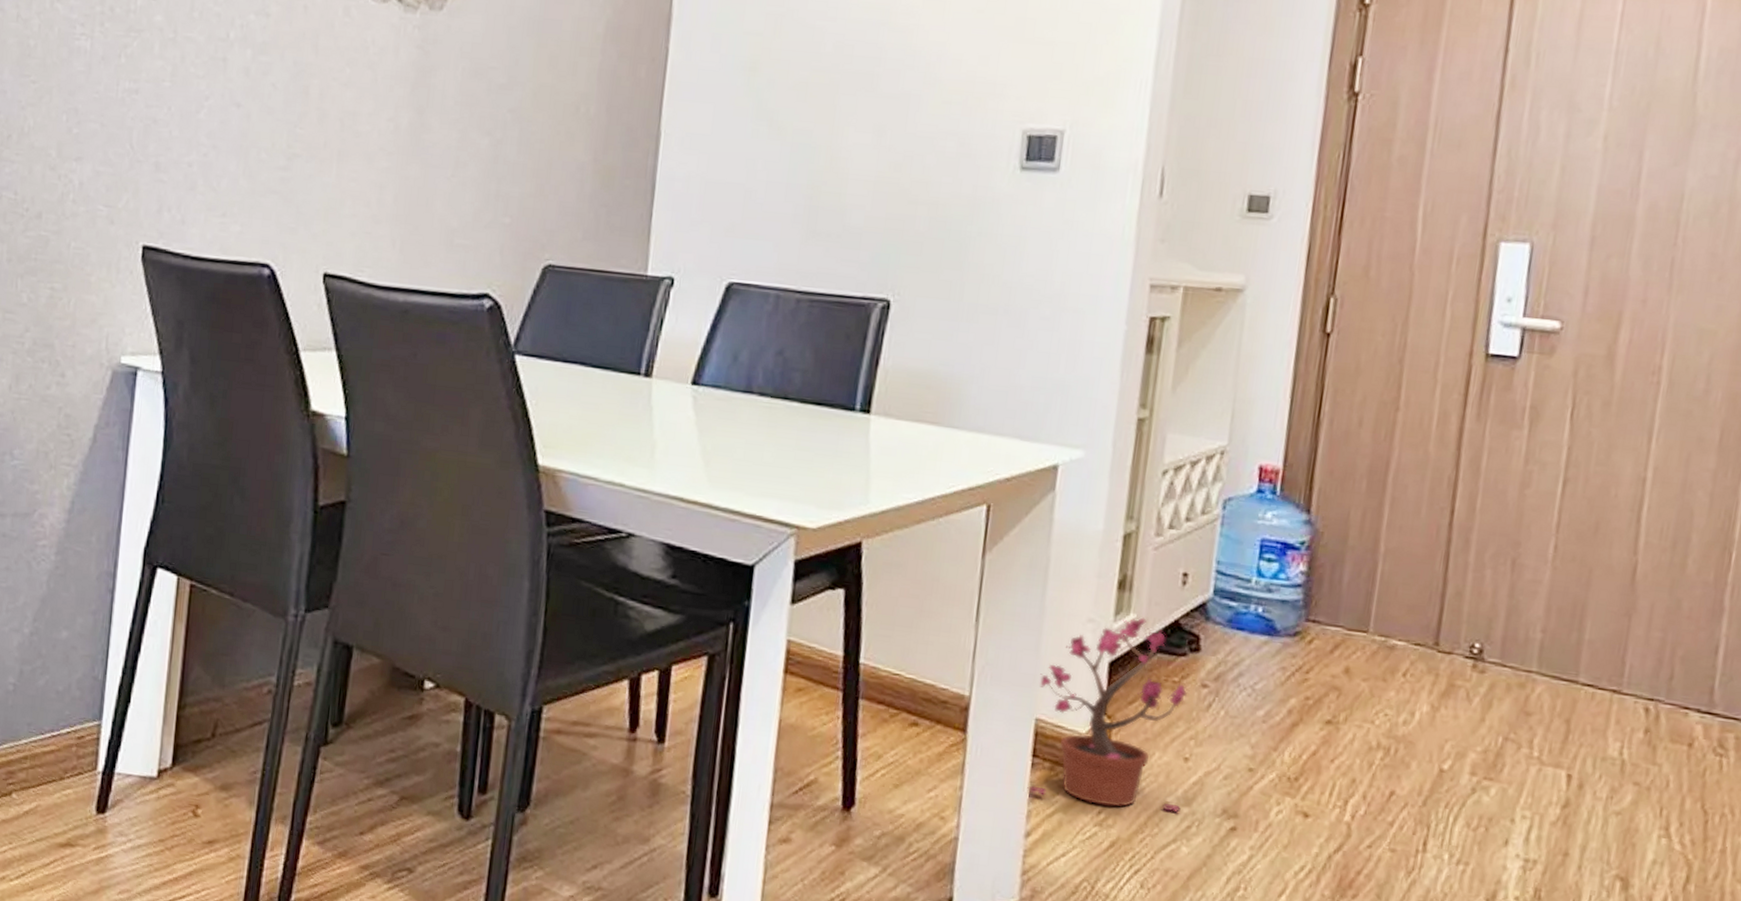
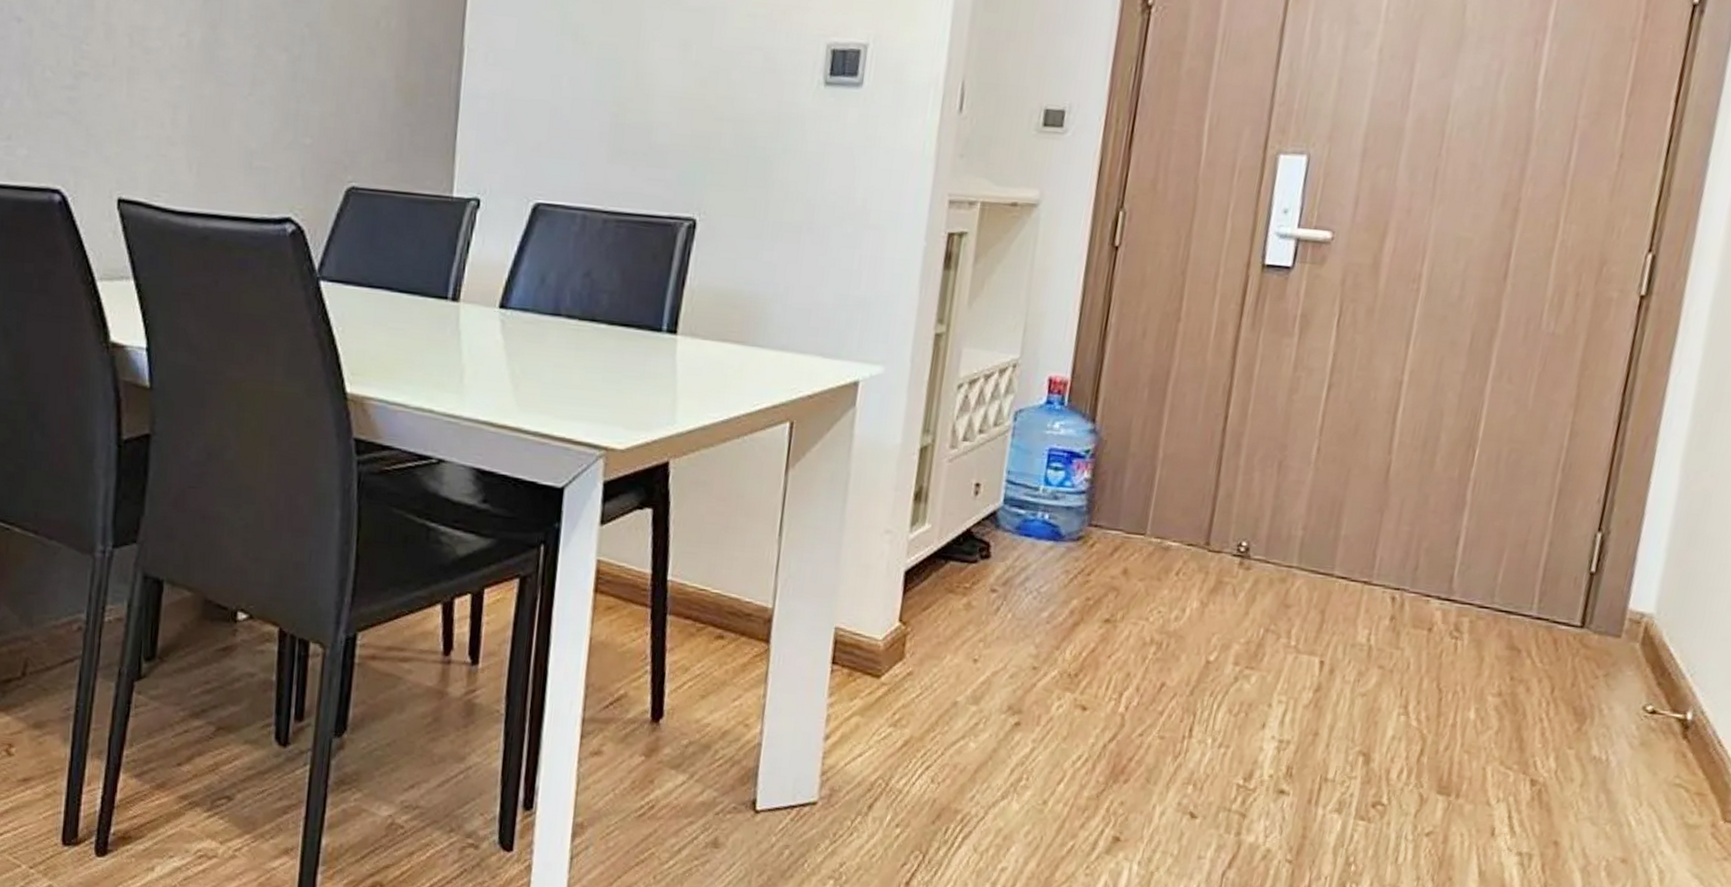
potted plant: present [1027,617,1187,813] -> none [827,527,978,711]

